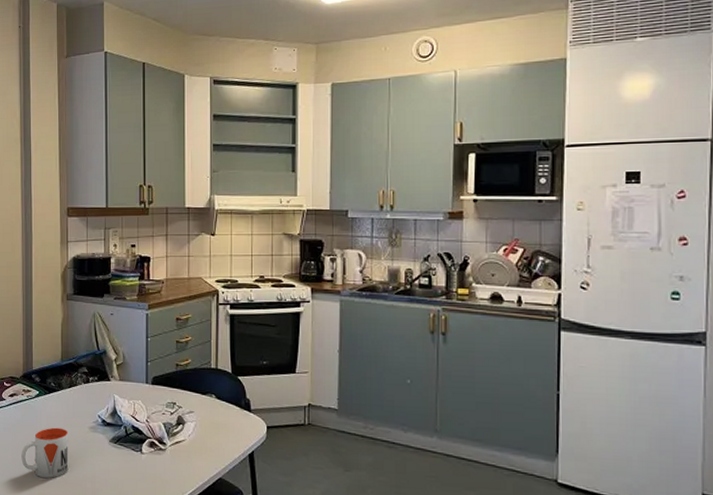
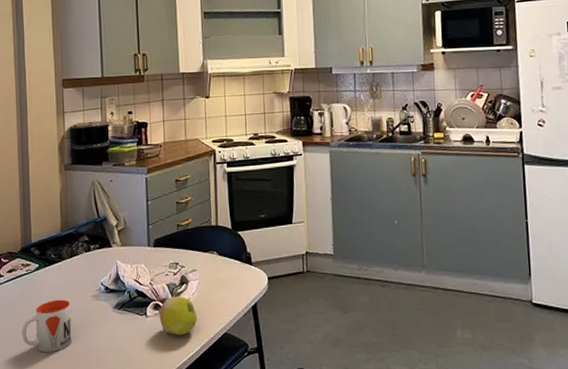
fruit: none [154,436,193,476] -> present [159,297,198,336]

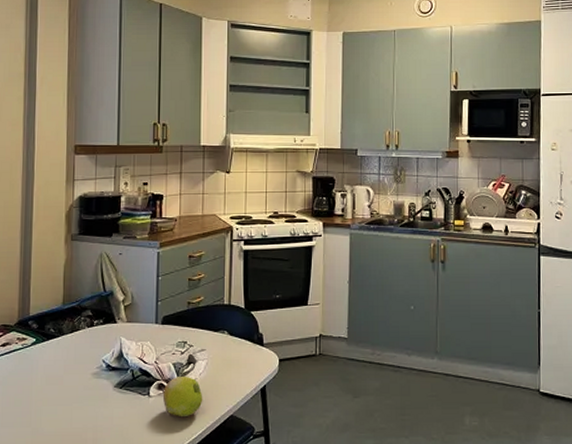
mug: present [22,299,72,353] -> none [12,376,68,433]

